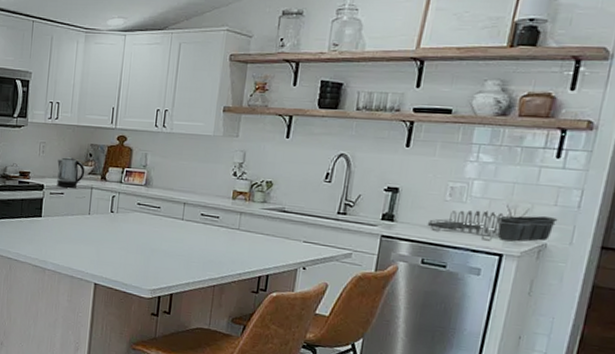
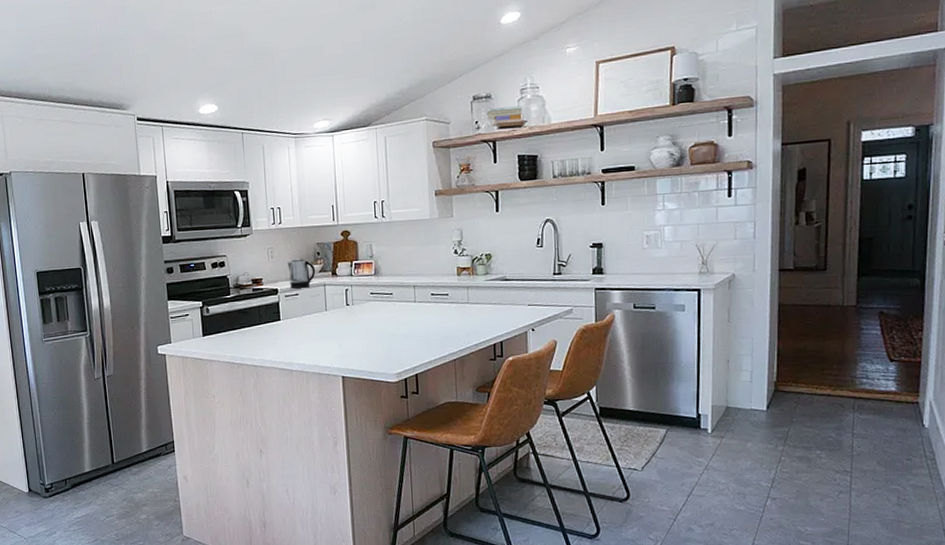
books: none [293,26,337,53] -> present [485,105,525,130]
dish rack: present [427,210,558,242] -> none [632,250,740,279]

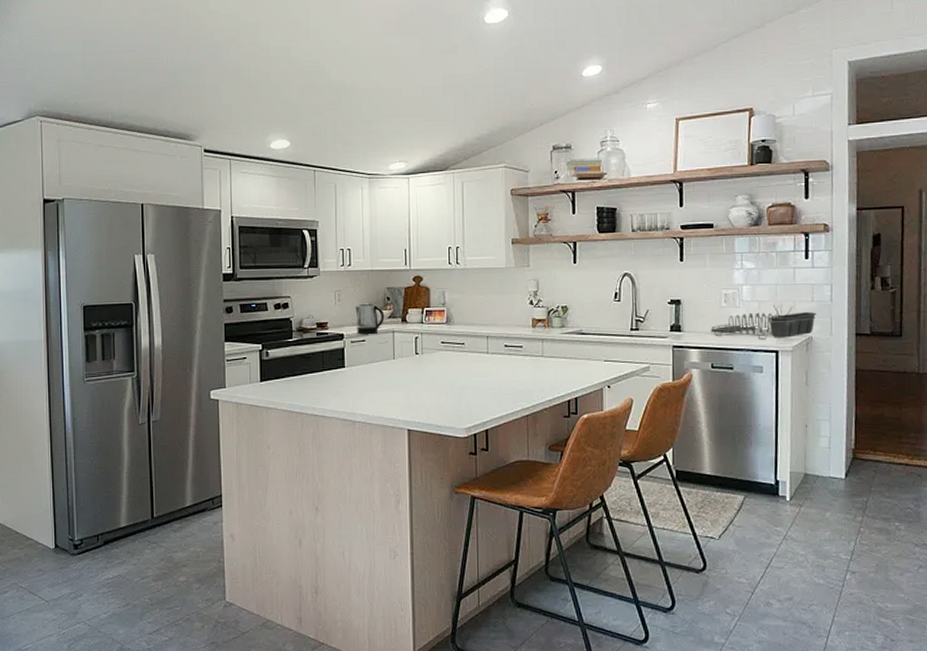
dish rack: none [632,250,740,279] -> present [710,312,817,340]

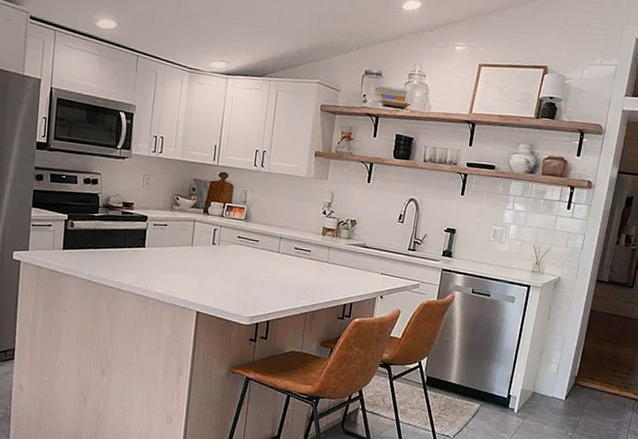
kettle: present [355,303,385,334] -> none [160,190,189,220]
dish rack: present [710,312,817,340] -> none [476,249,568,276]

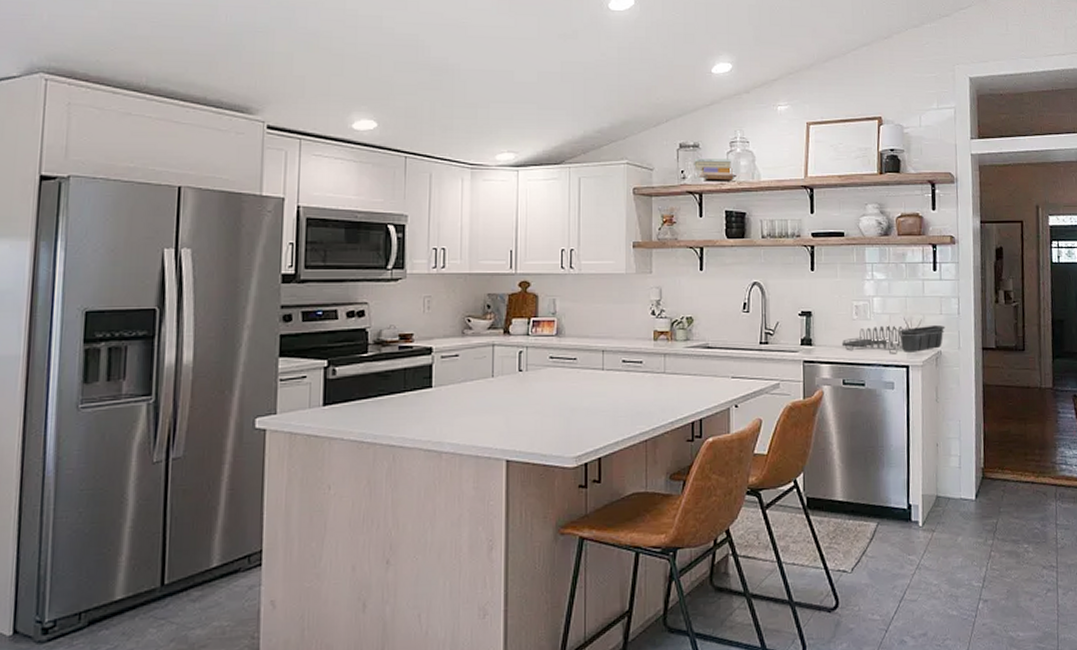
dish rack: none [476,249,568,276] -> present [841,325,945,354]

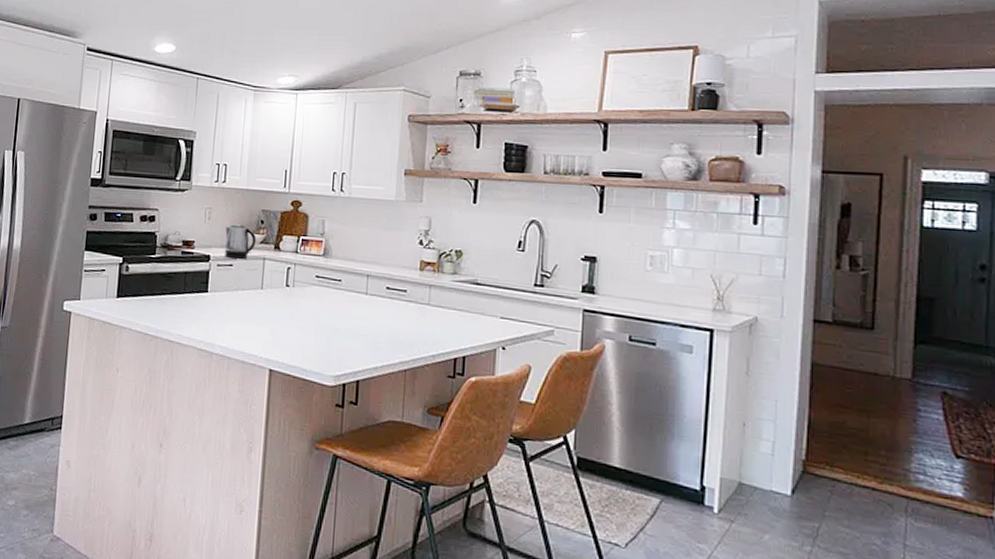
kettle: none [448,311,484,348] -> present [225,224,257,259]
dish rack: present [841,325,945,354] -> none [630,280,765,316]

